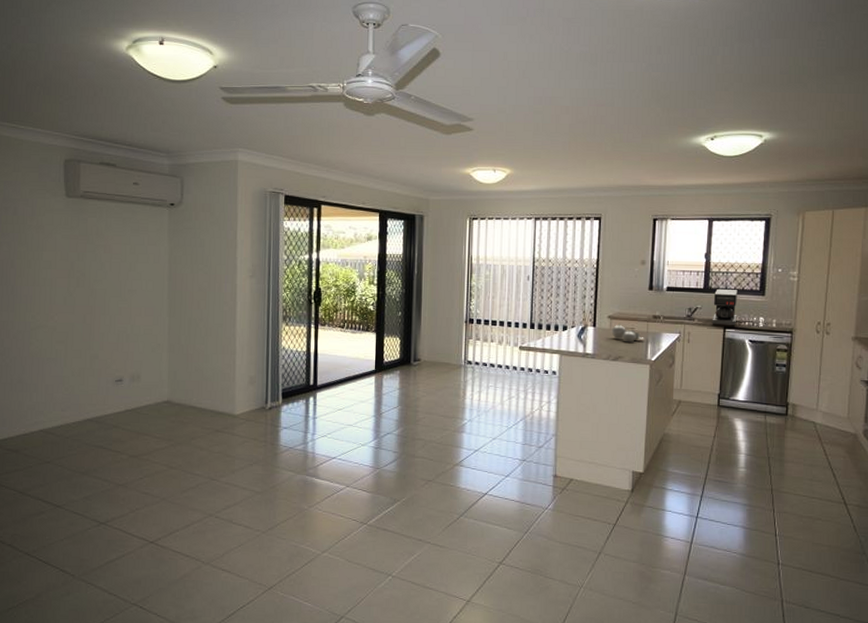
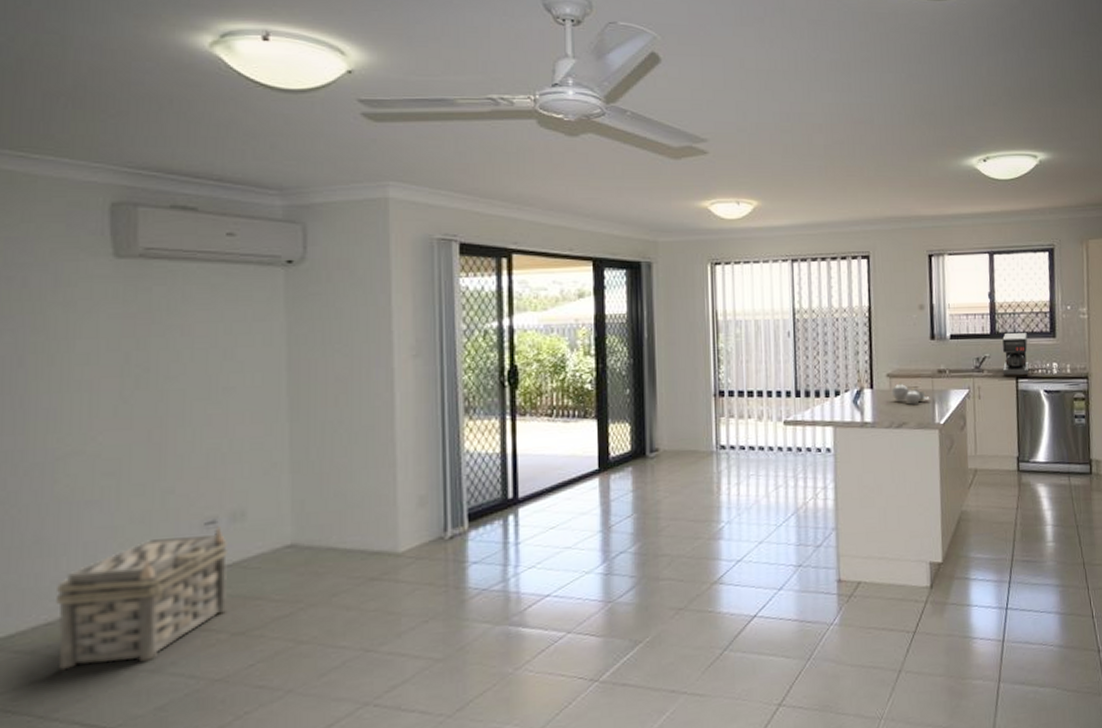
basket: none [29,384,129,467] -> present [55,526,229,671]

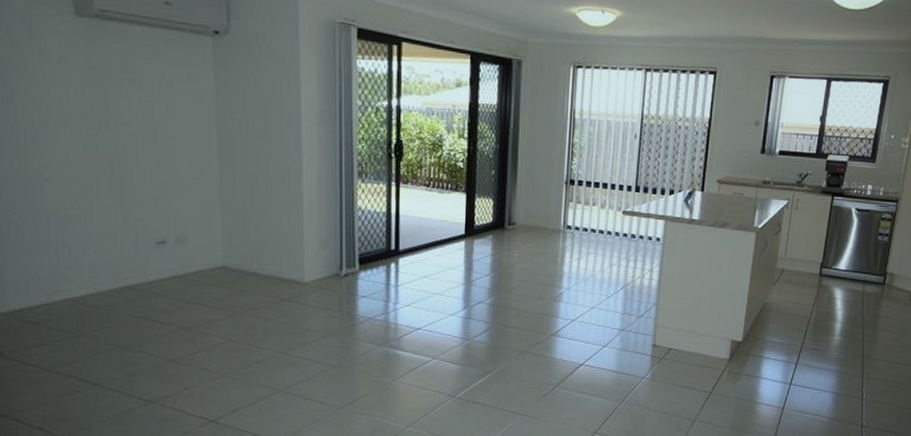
basket: present [55,526,229,671] -> none [50,246,177,341]
tea set: present [891,381,930,405] -> none [719,188,753,209]

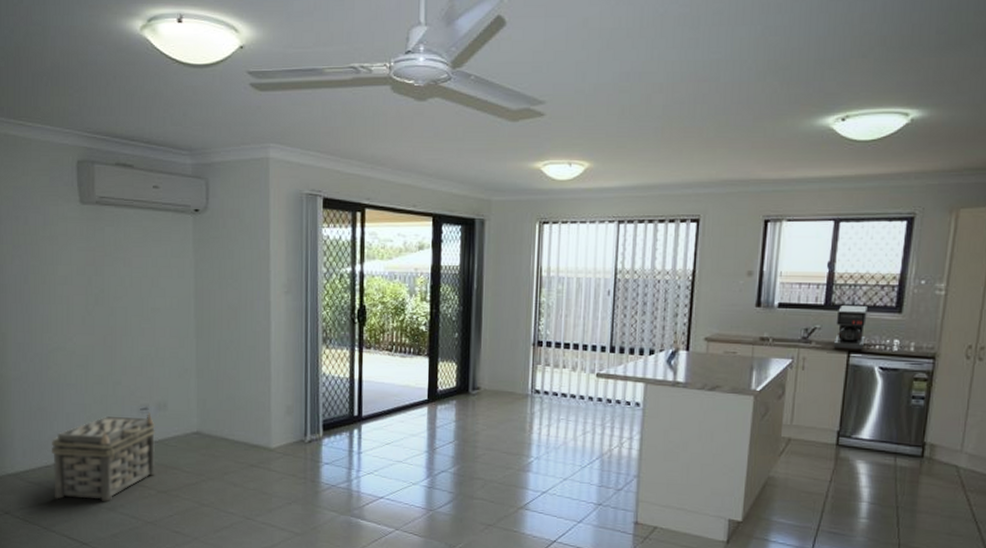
basket: none [50,246,177,341] -> present [51,412,156,503]

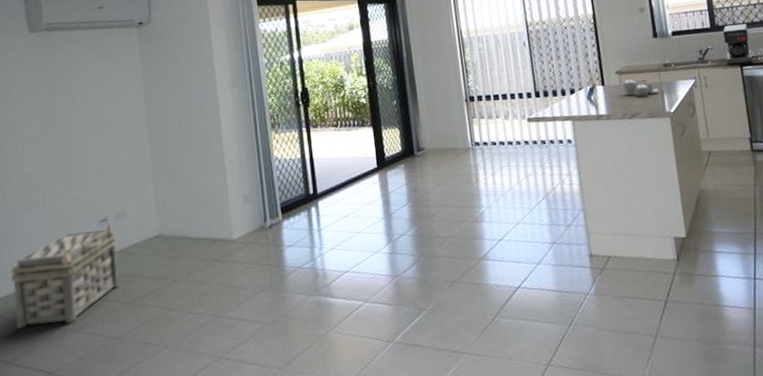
tea set: none [708,346,748,369] -> present [621,77,659,97]

